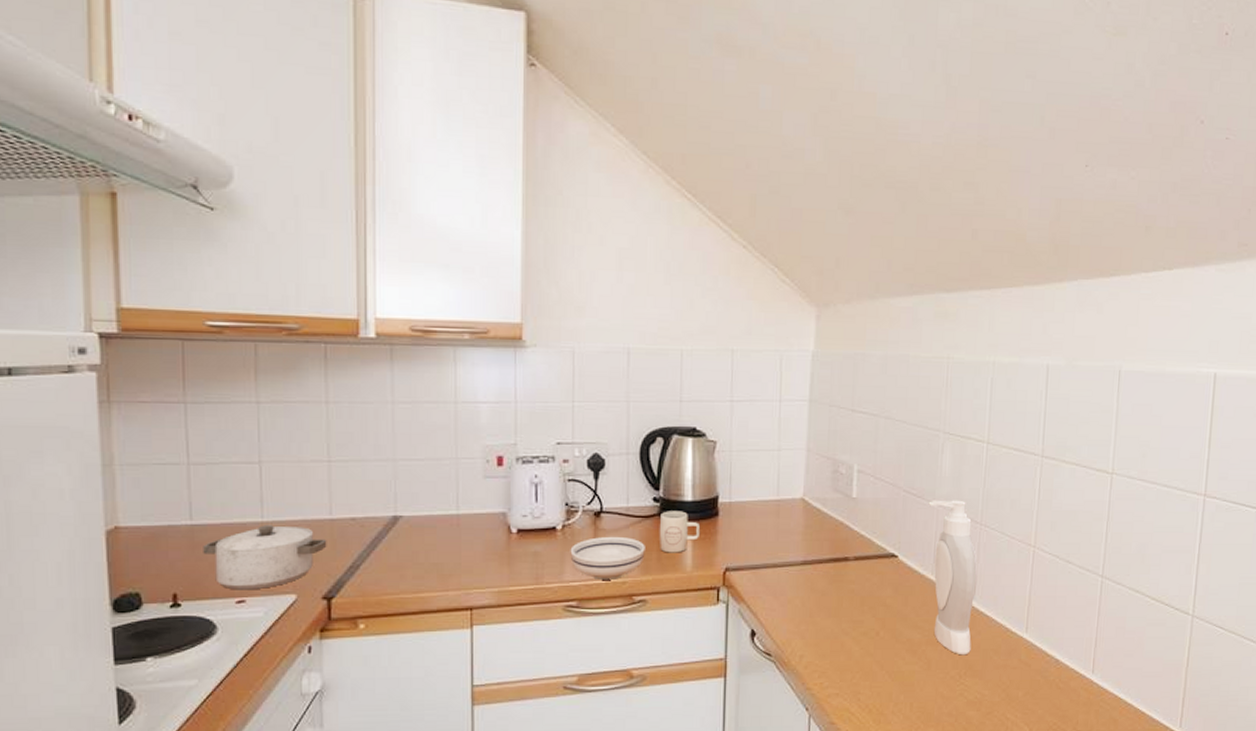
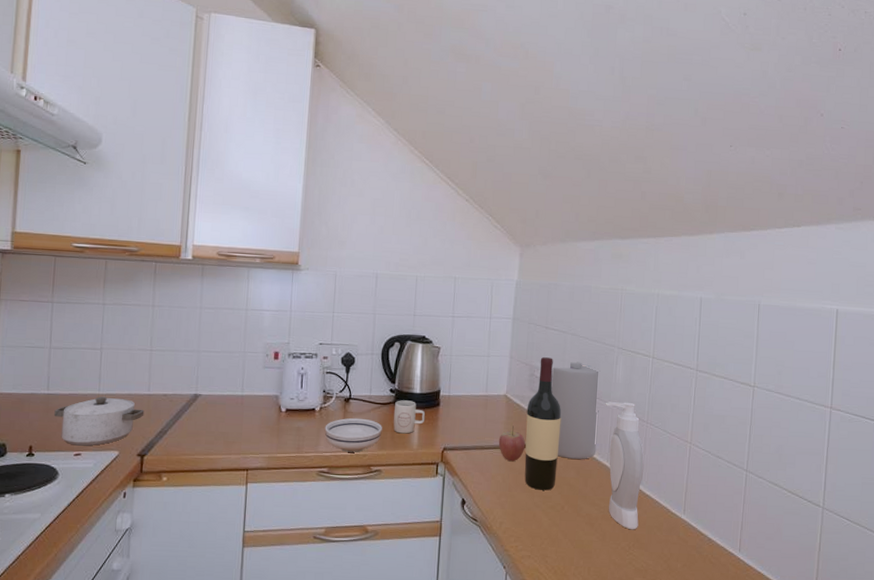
fruit: none [795,536,830,581] -> present [498,425,526,462]
wine bottle: none [828,448,874,614] -> present [524,357,562,491]
paper towel holder: none [860,452,922,573] -> present [551,361,601,459]

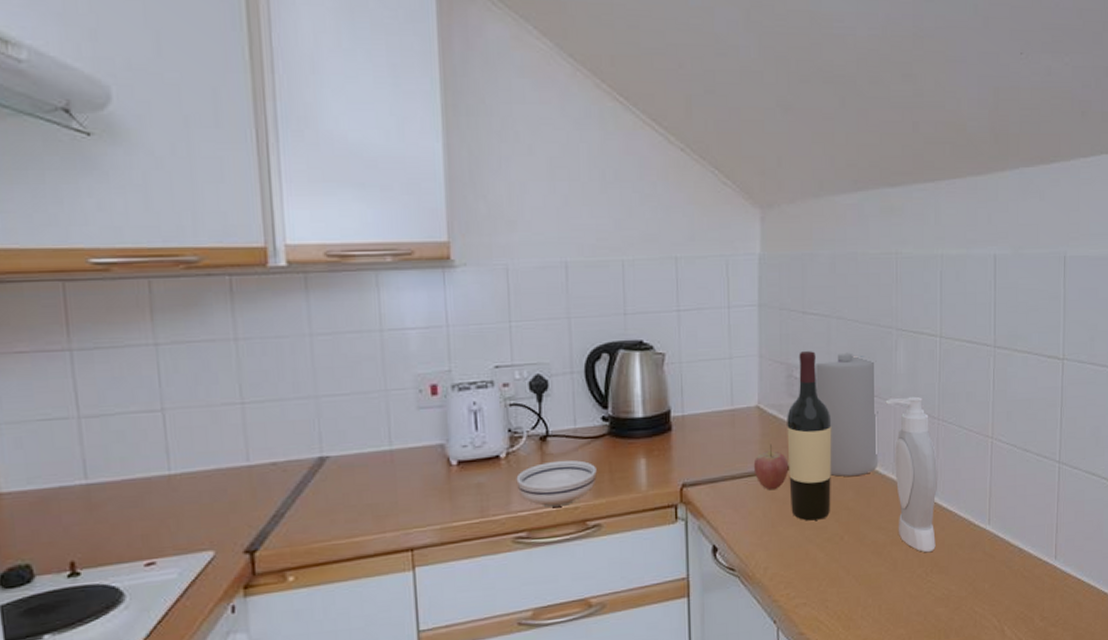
cooking pot: present [54,396,145,446] -> none [102,476,246,552]
mug: present [393,400,426,434] -> none [609,428,654,474]

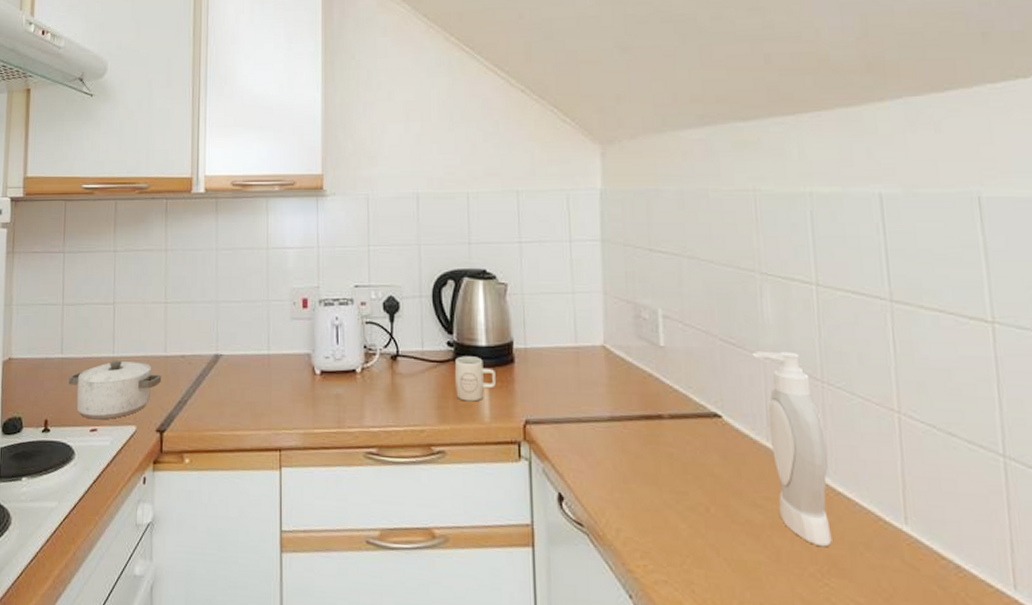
cooking pot: none [102,476,246,552] -> present [69,360,162,420]
bowl: present [516,459,597,507] -> none [369,381,442,427]
mug: none [609,428,654,474] -> present [454,356,497,402]
fruit: present [753,444,789,491] -> none [600,388,641,441]
wine bottle: present [787,351,832,521] -> none [636,291,692,483]
paper towel holder: present [816,352,879,477] -> none [666,295,748,437]

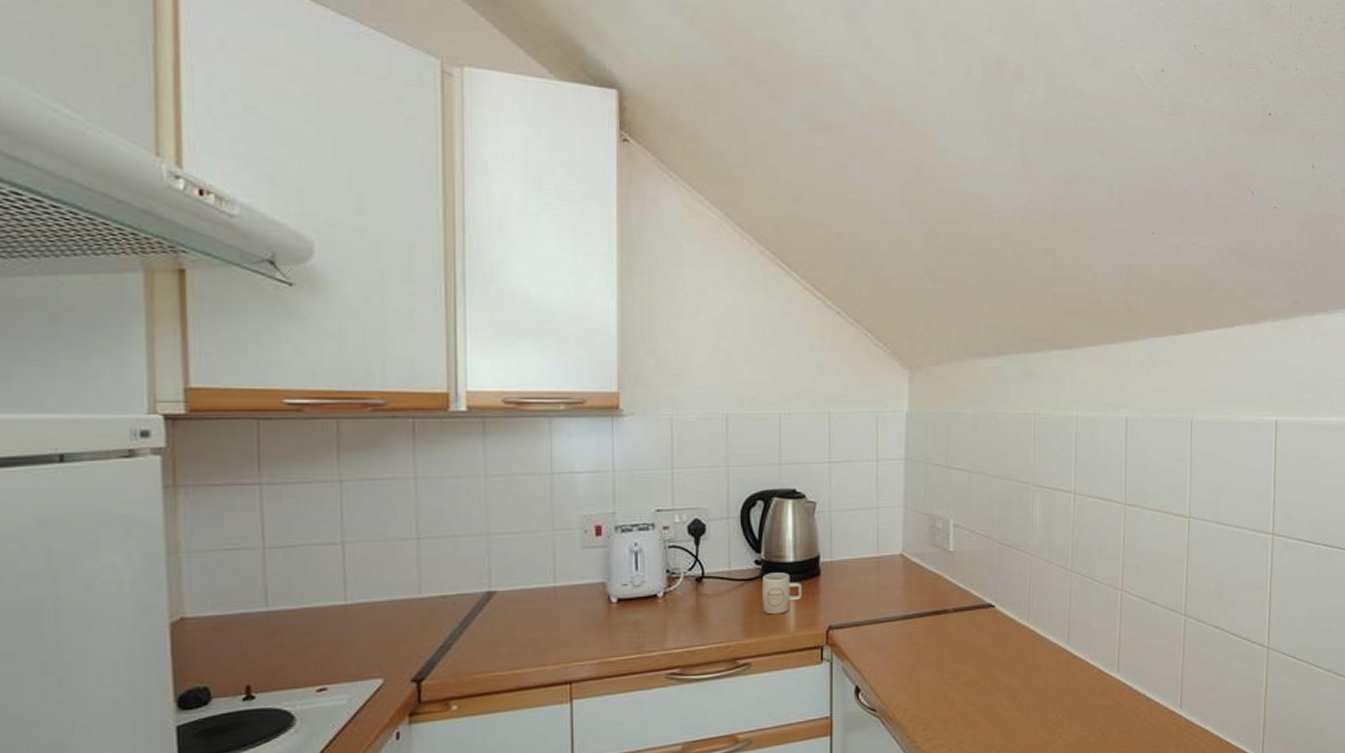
cooking pot: present [69,360,162,420] -> none [280,607,416,678]
soap bottle: present [752,351,832,548] -> none [1021,549,1071,699]

